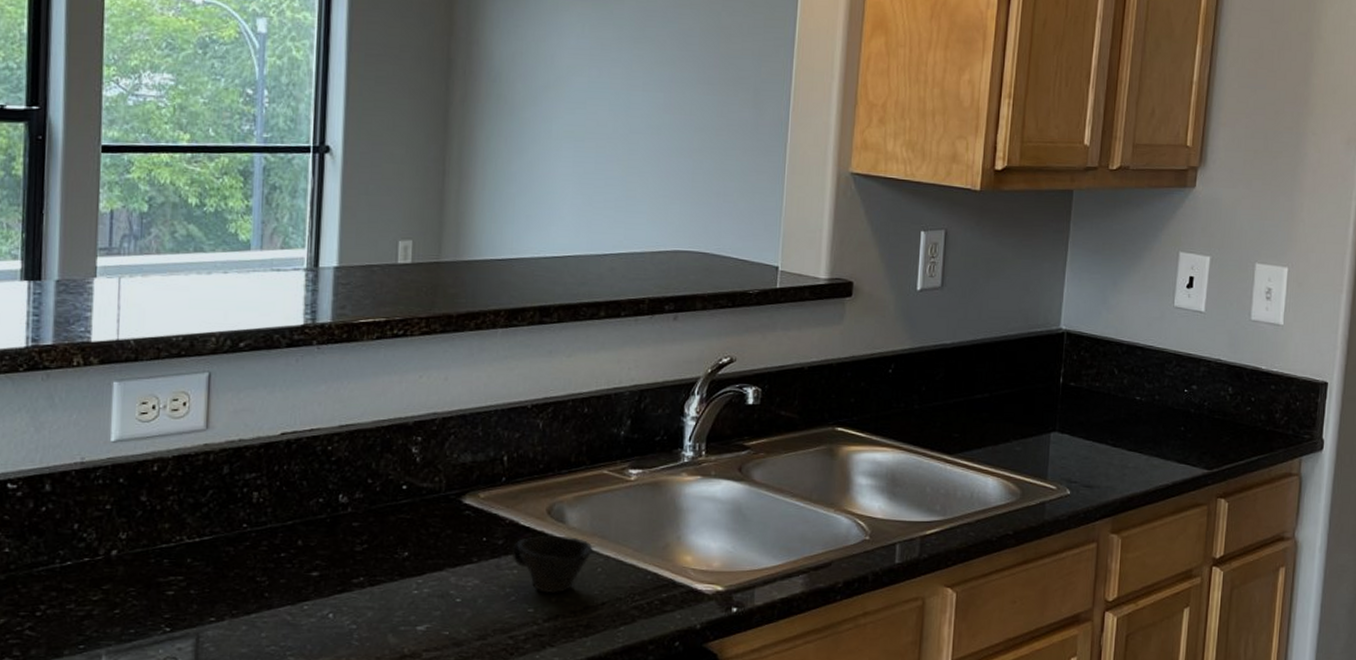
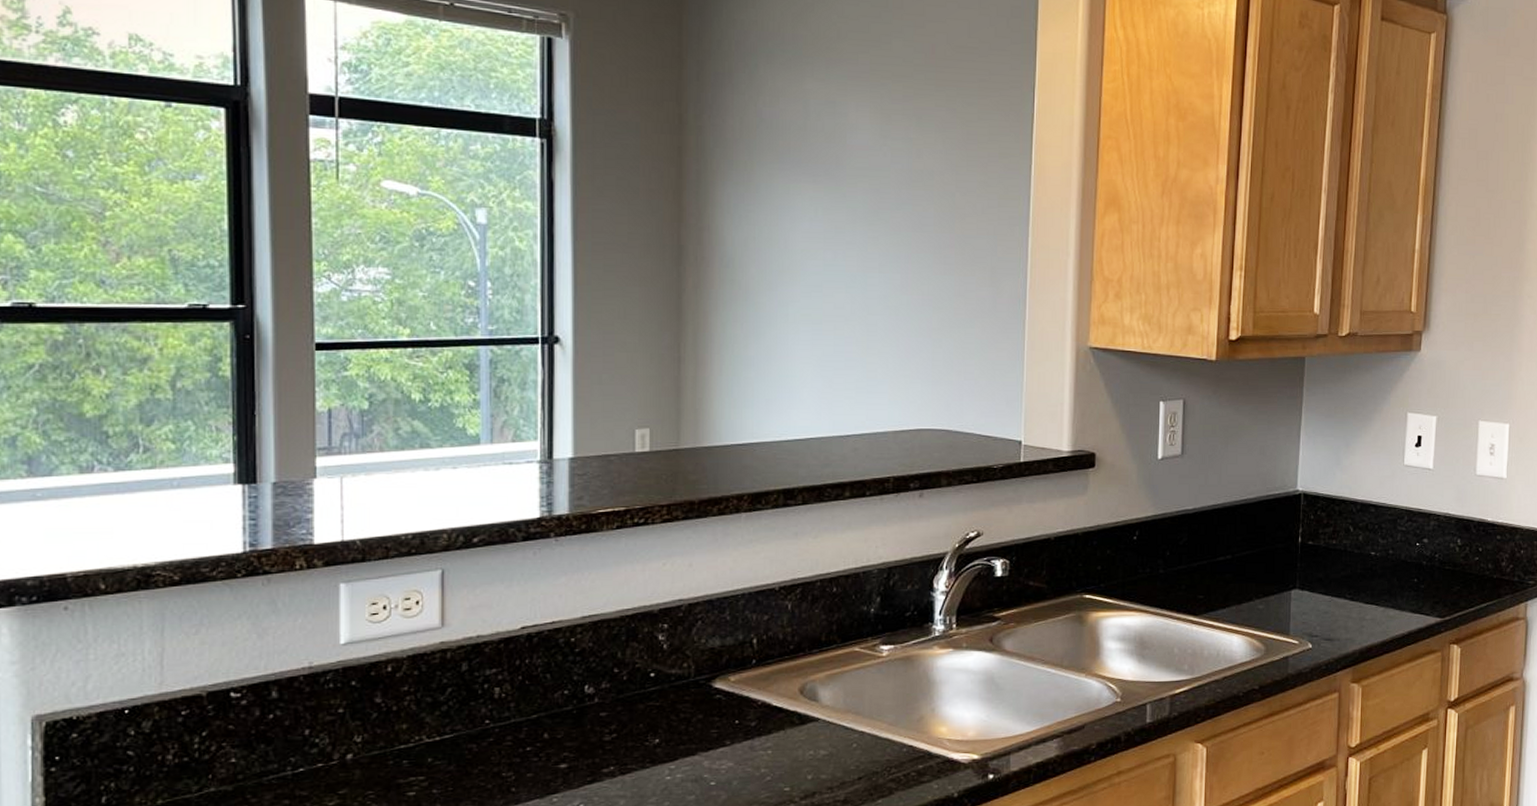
cup: present [512,535,593,594] -> none [765,713,847,772]

